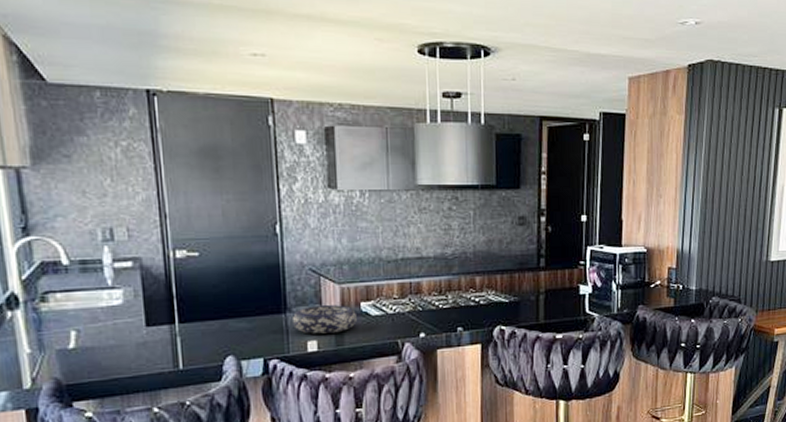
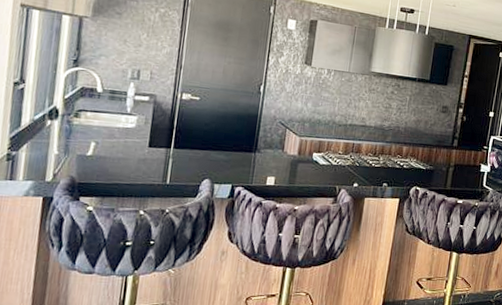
decorative bowl: present [293,305,357,334] -> none [259,150,309,174]

